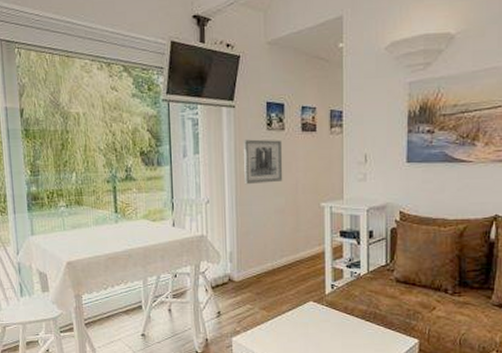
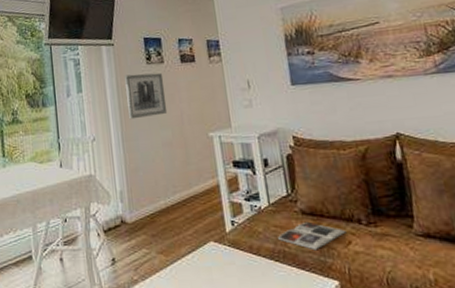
magazine: none [372,288,433,314] -> present [278,221,346,251]

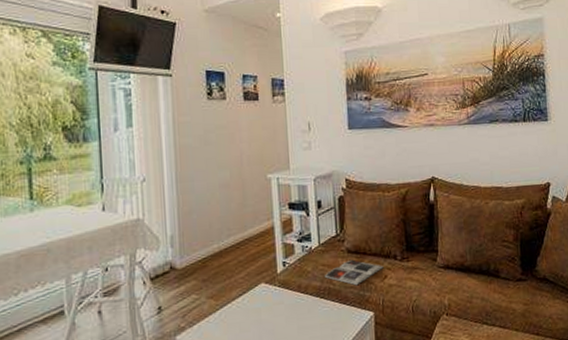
wall art: present [125,72,168,120] -> none [183,109,227,159]

